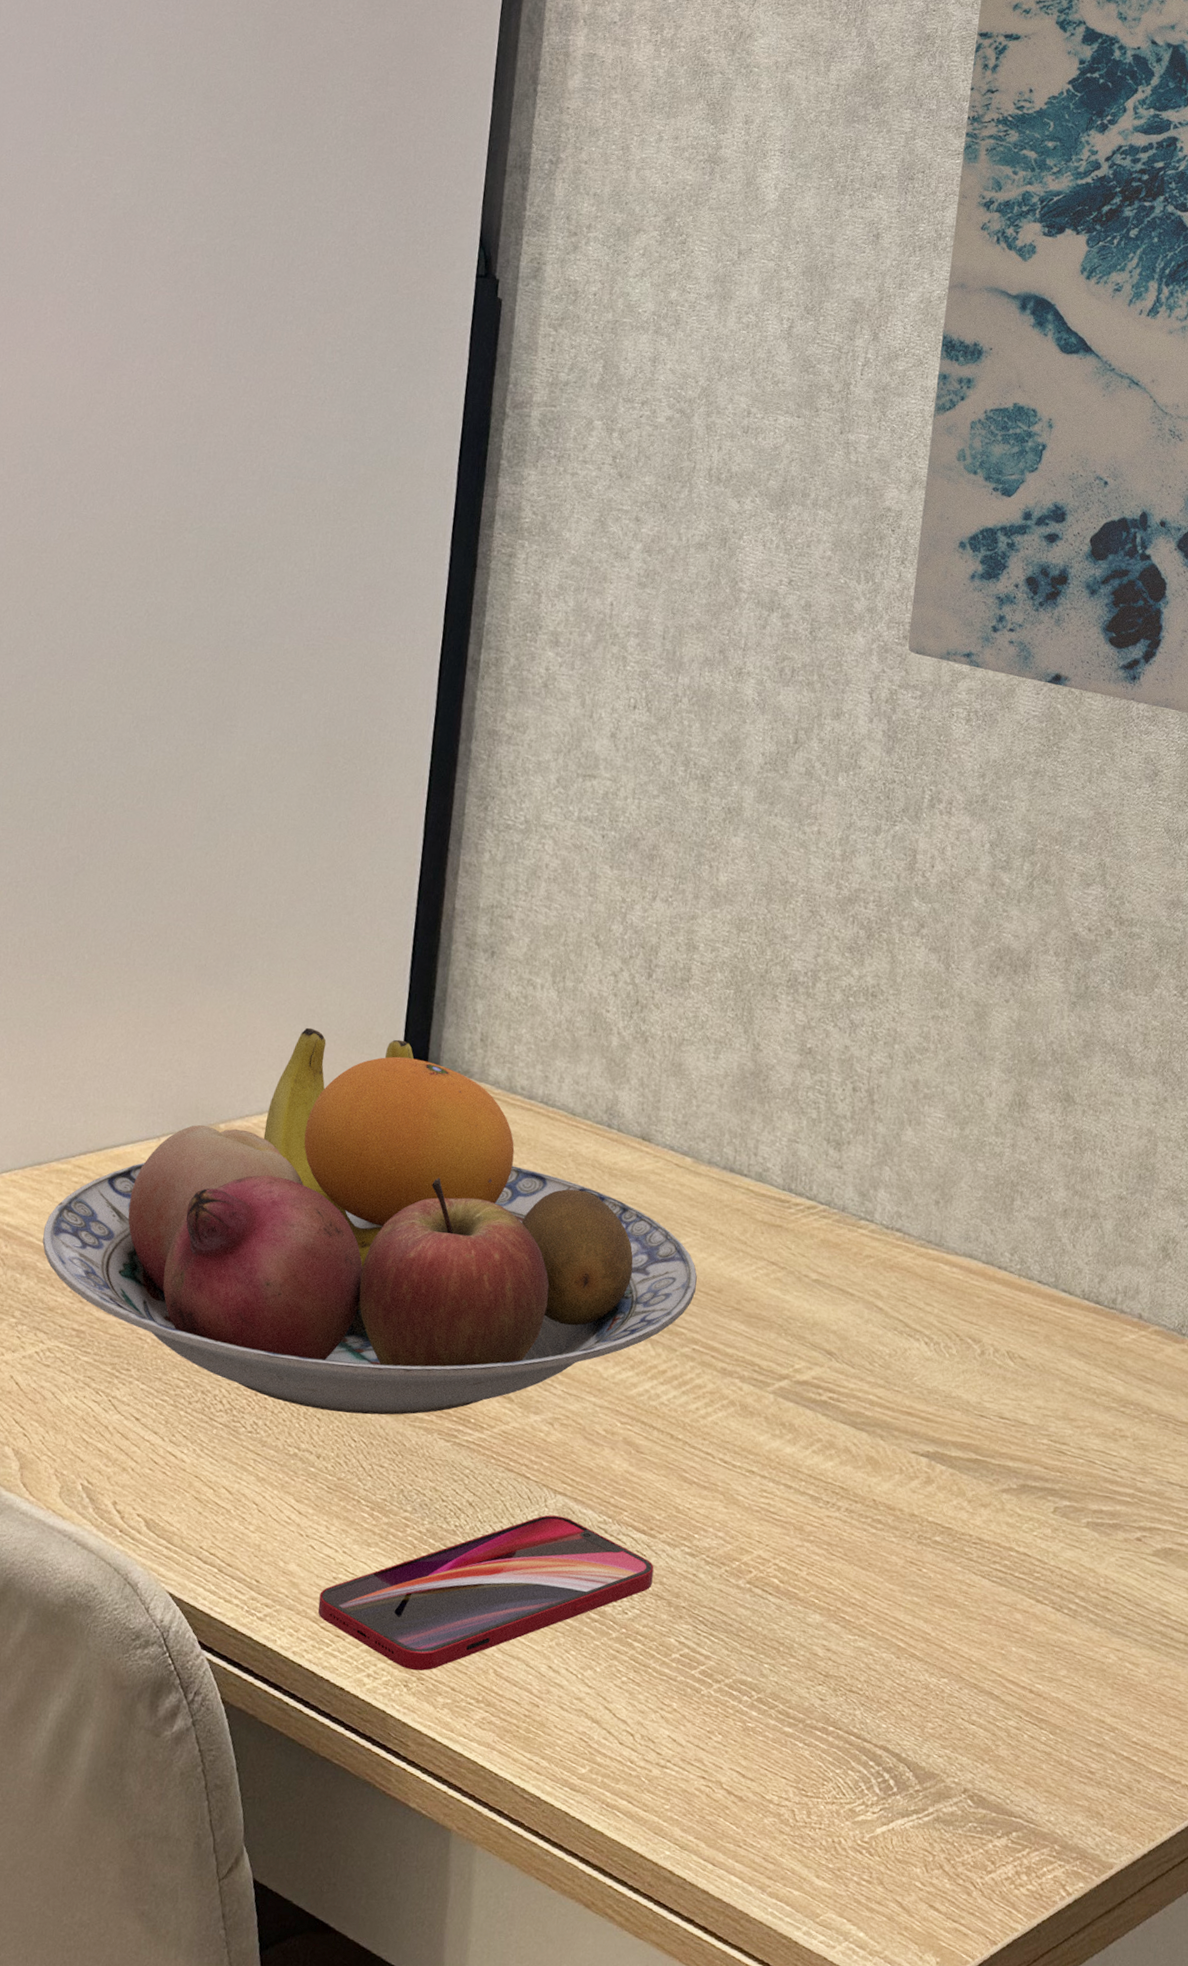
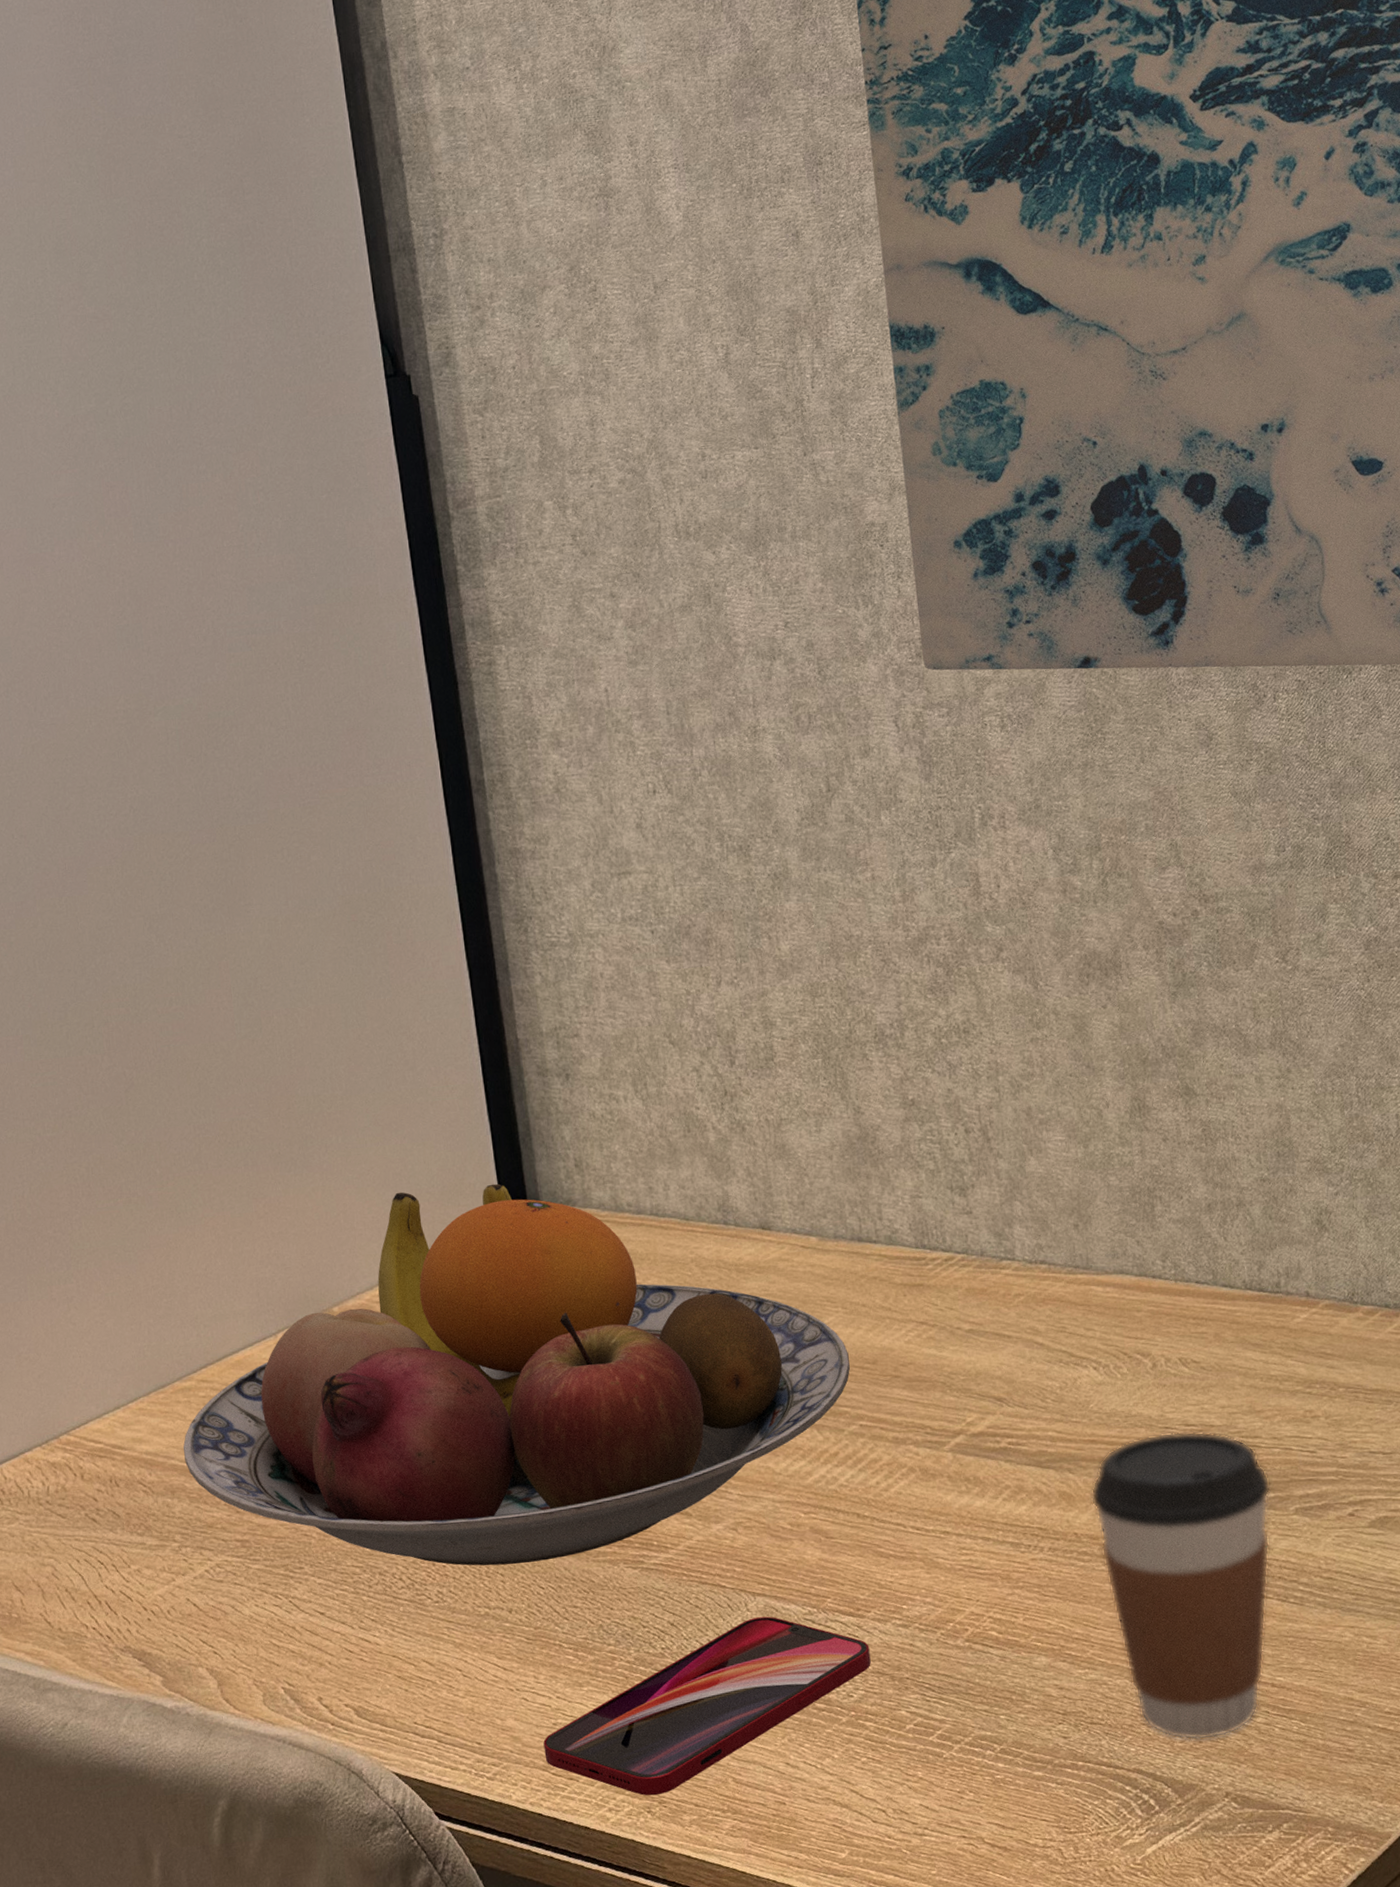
coffee cup: none [895,1419,1069,1733] -> present [1091,1431,1271,1741]

